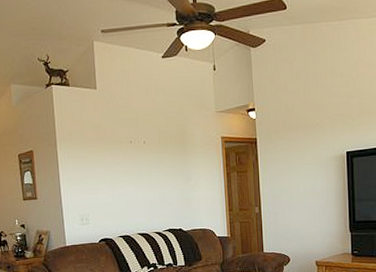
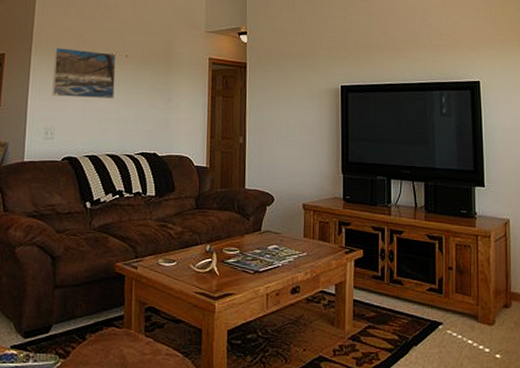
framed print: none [77,140,138,186] -> present [52,47,117,99]

